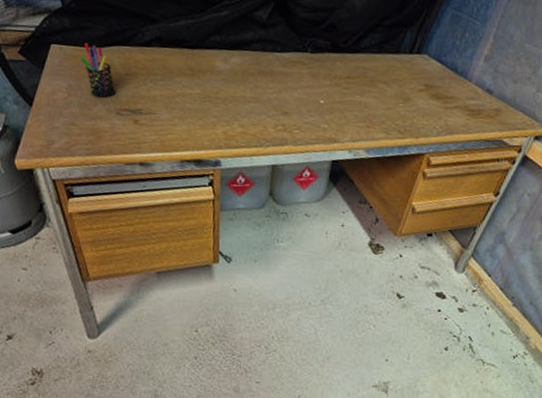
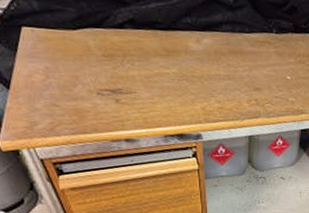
pen holder: present [79,42,116,98] -> none [53,25,94,79]

